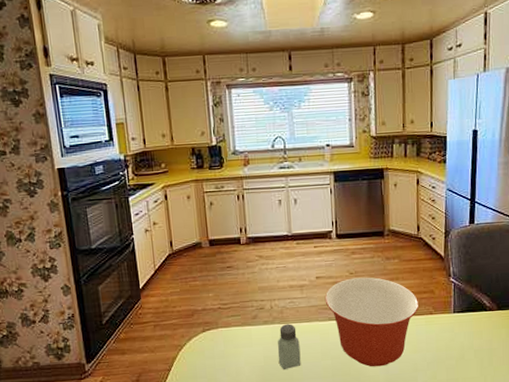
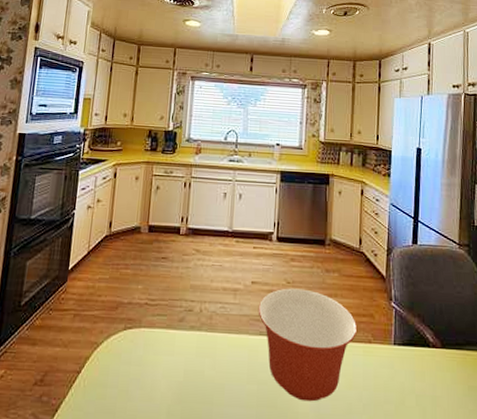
saltshaker: present [277,324,301,370] -> none [199,333,226,391]

